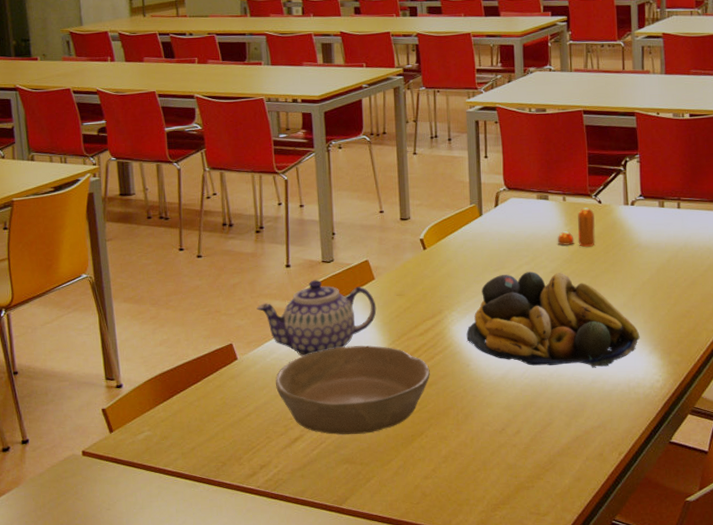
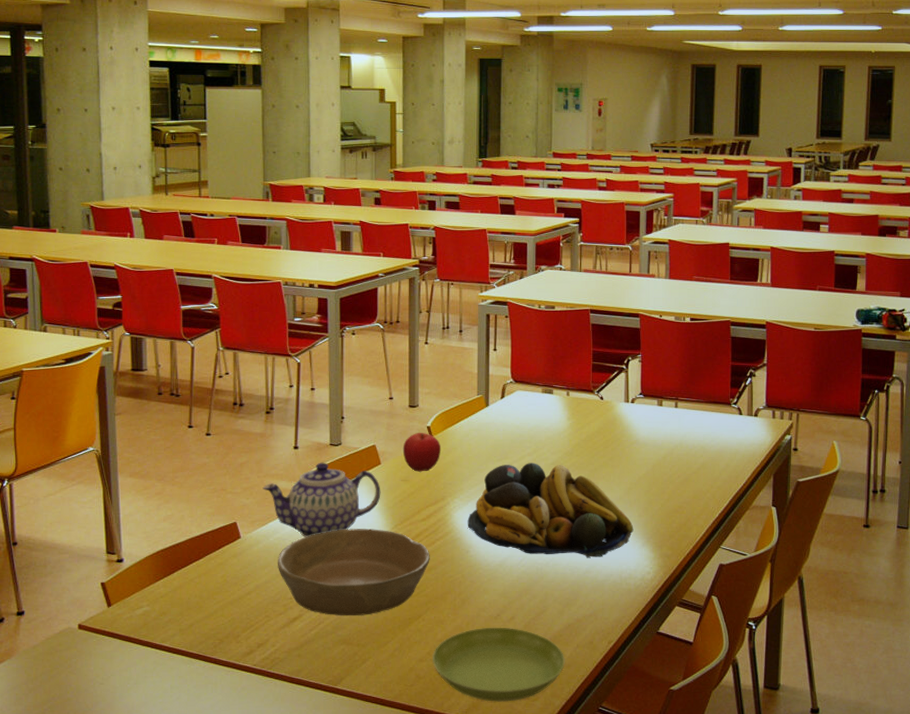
fruit: none [396,245,436,286] -> present [402,432,441,472]
saucer: none [437,441,575,518] -> present [432,627,565,702]
pepper shaker: present [557,208,596,247] -> none [559,403,597,441]

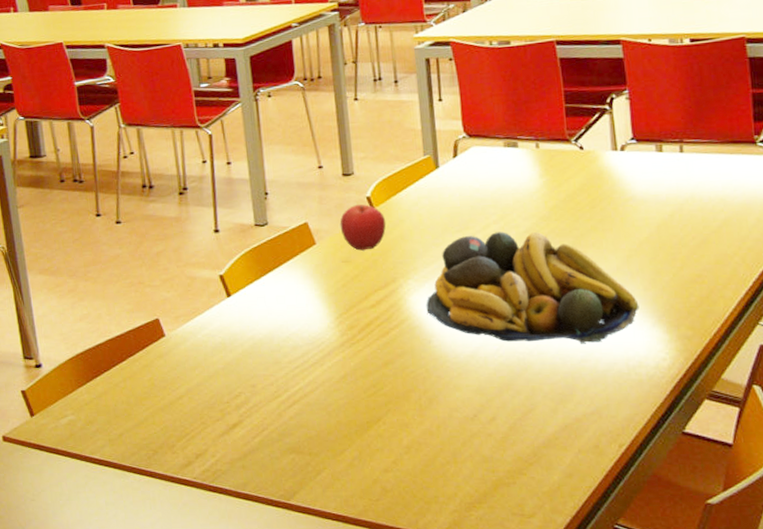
teapot: present [262,462,381,537] -> none [184,246,320,332]
bowl: present [277,529,430,616] -> none [208,319,386,421]
saucer: present [432,627,565,702] -> none [398,430,565,519]

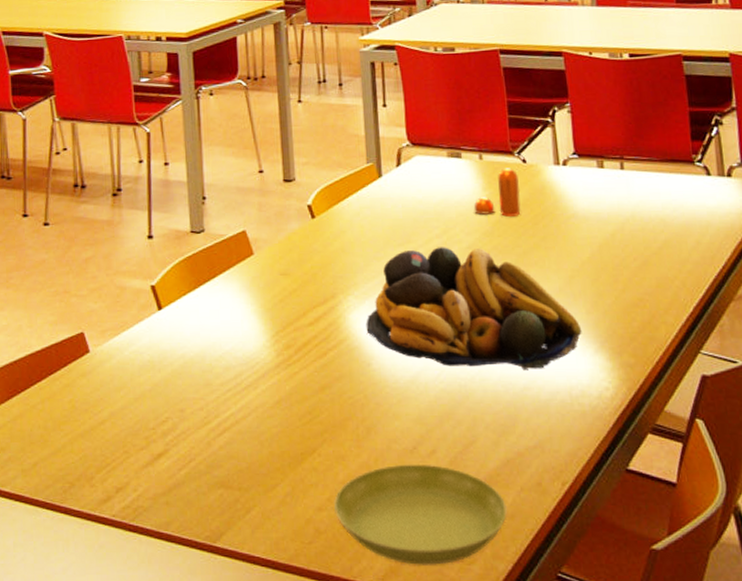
fruit: present [339,204,386,251] -> none [279,212,327,263]
saucer: none [398,430,565,519] -> present [333,464,507,565]
pepper shaker: none [530,155,578,202] -> present [473,168,521,217]

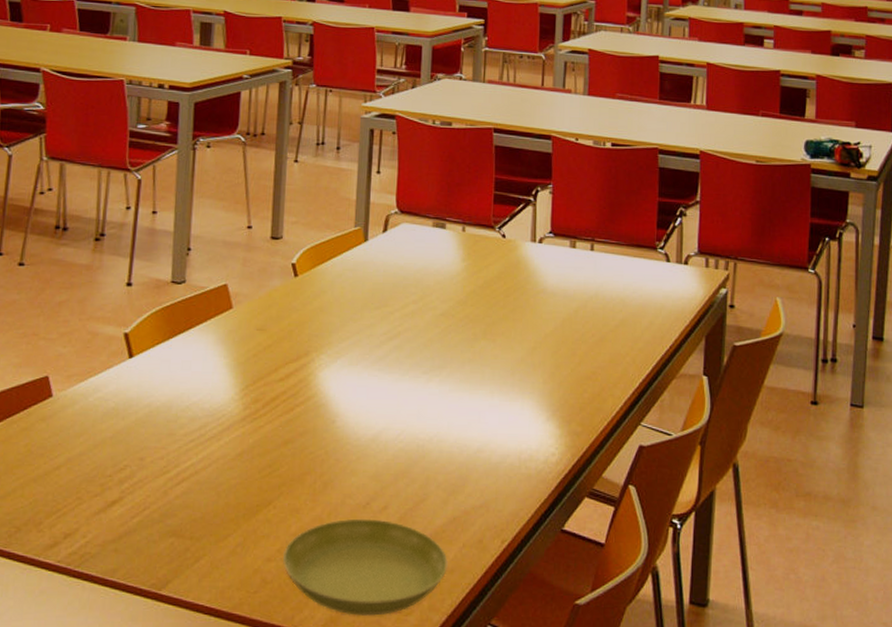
fruit bowl: present [366,247,582,369] -> none [335,312,537,433]
pepper shaker: present [473,168,521,217] -> none [451,241,497,288]

